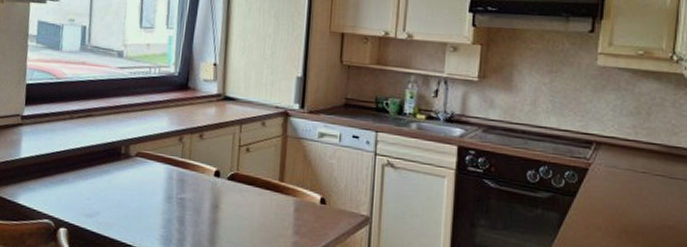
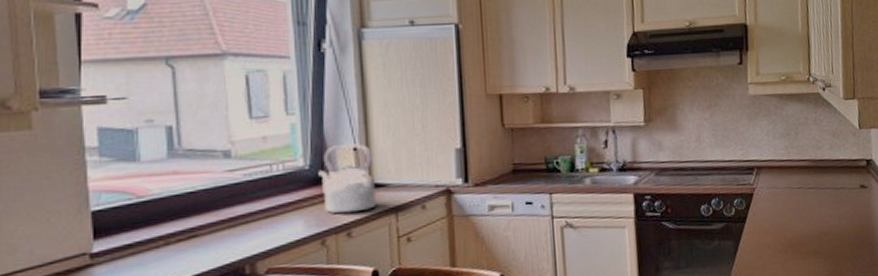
kettle: none [184,59,229,119] -> present [318,144,377,214]

